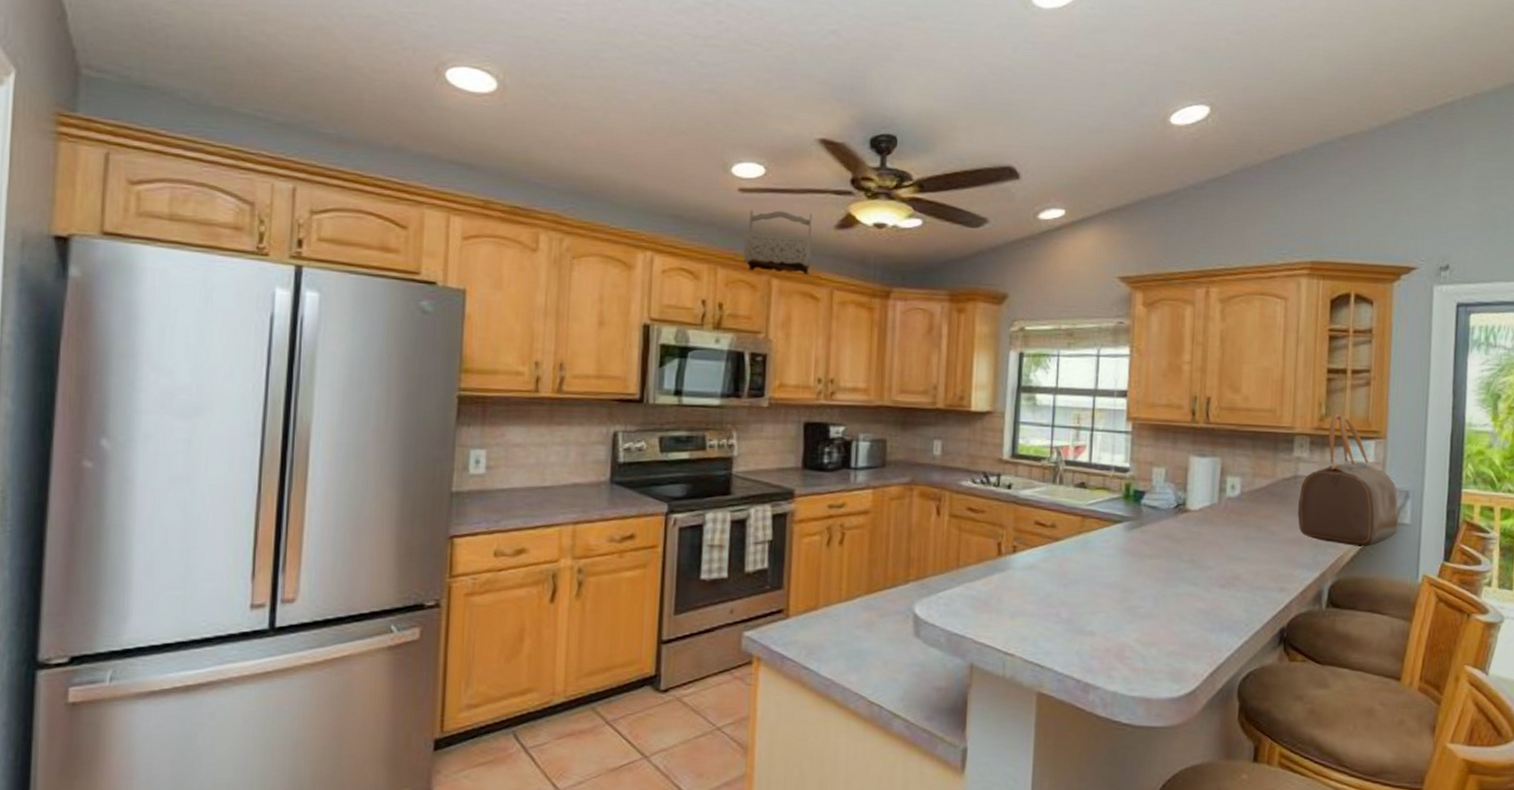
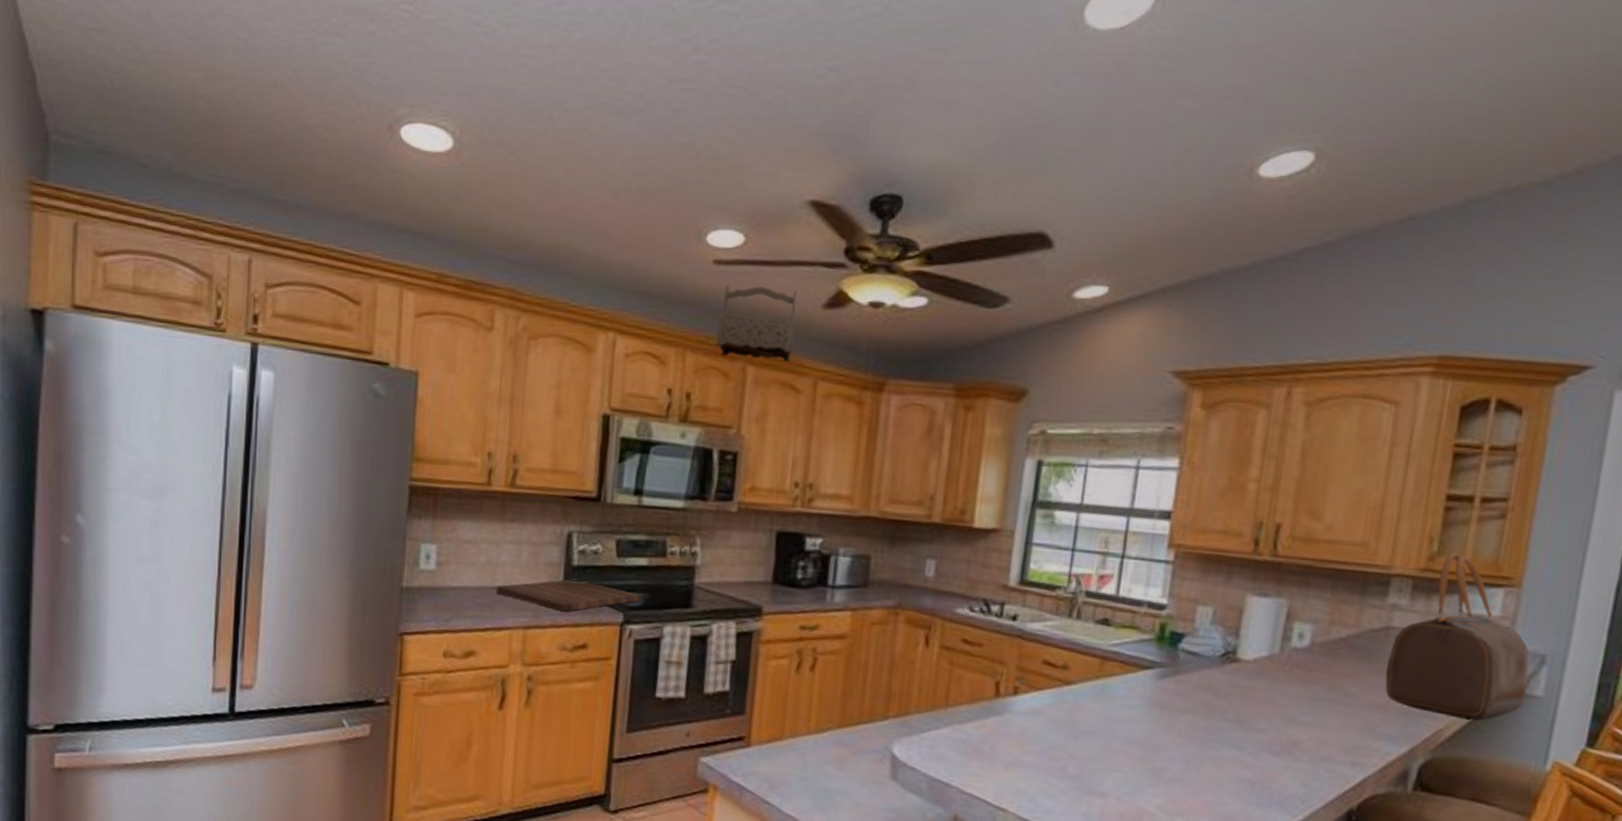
cutting board: none [545,474,683,506] -> present [496,578,640,612]

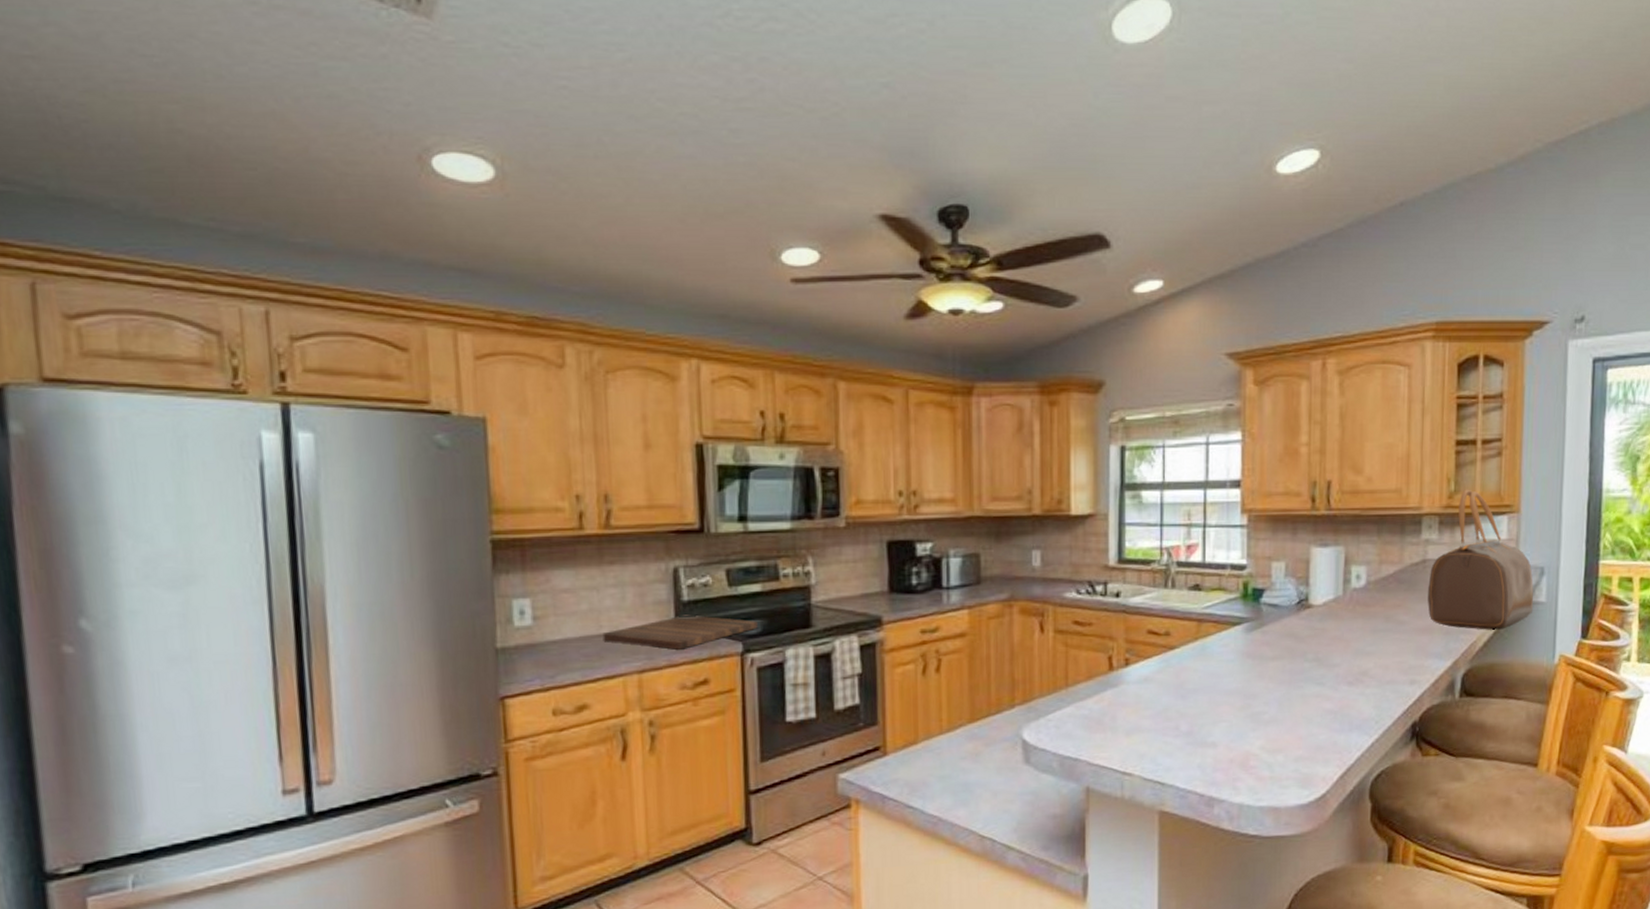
decorative basket: present [715,284,797,362] -> none [802,302,881,374]

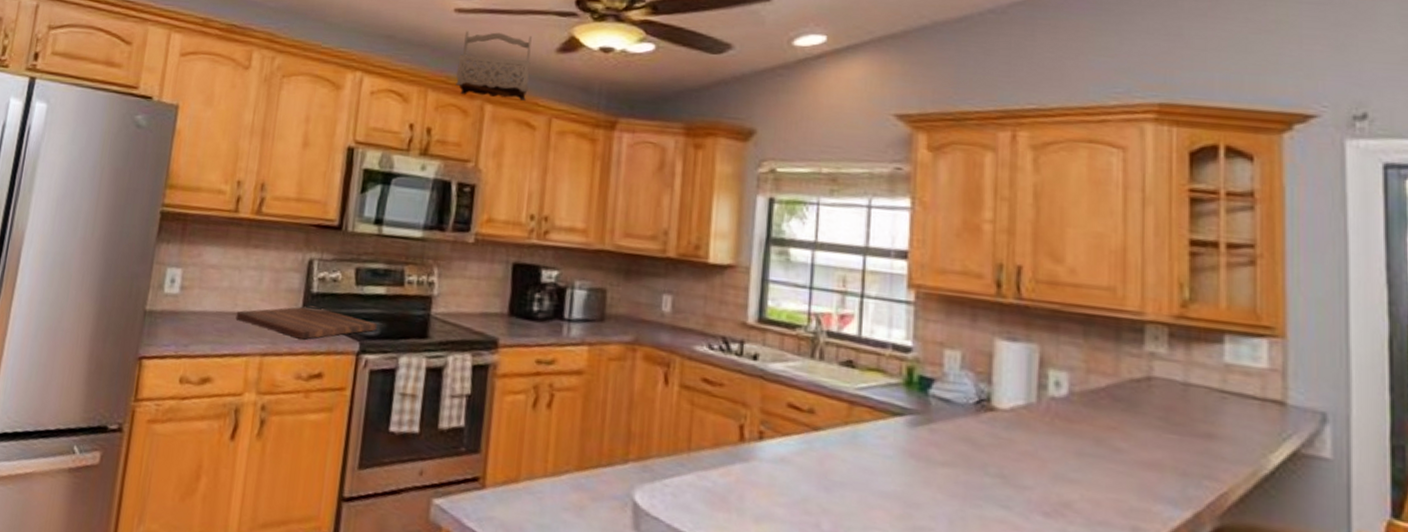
decorative basket: none [802,302,881,374] -> present [456,30,532,101]
handbag: present [1427,489,1534,630] -> none [1155,299,1313,485]

